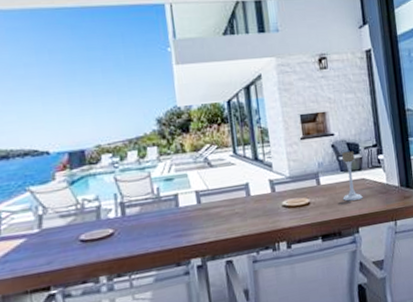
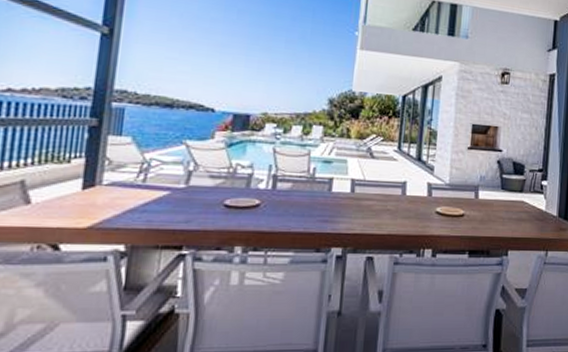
candle holder: present [341,151,363,201] -> none [498,170,519,222]

